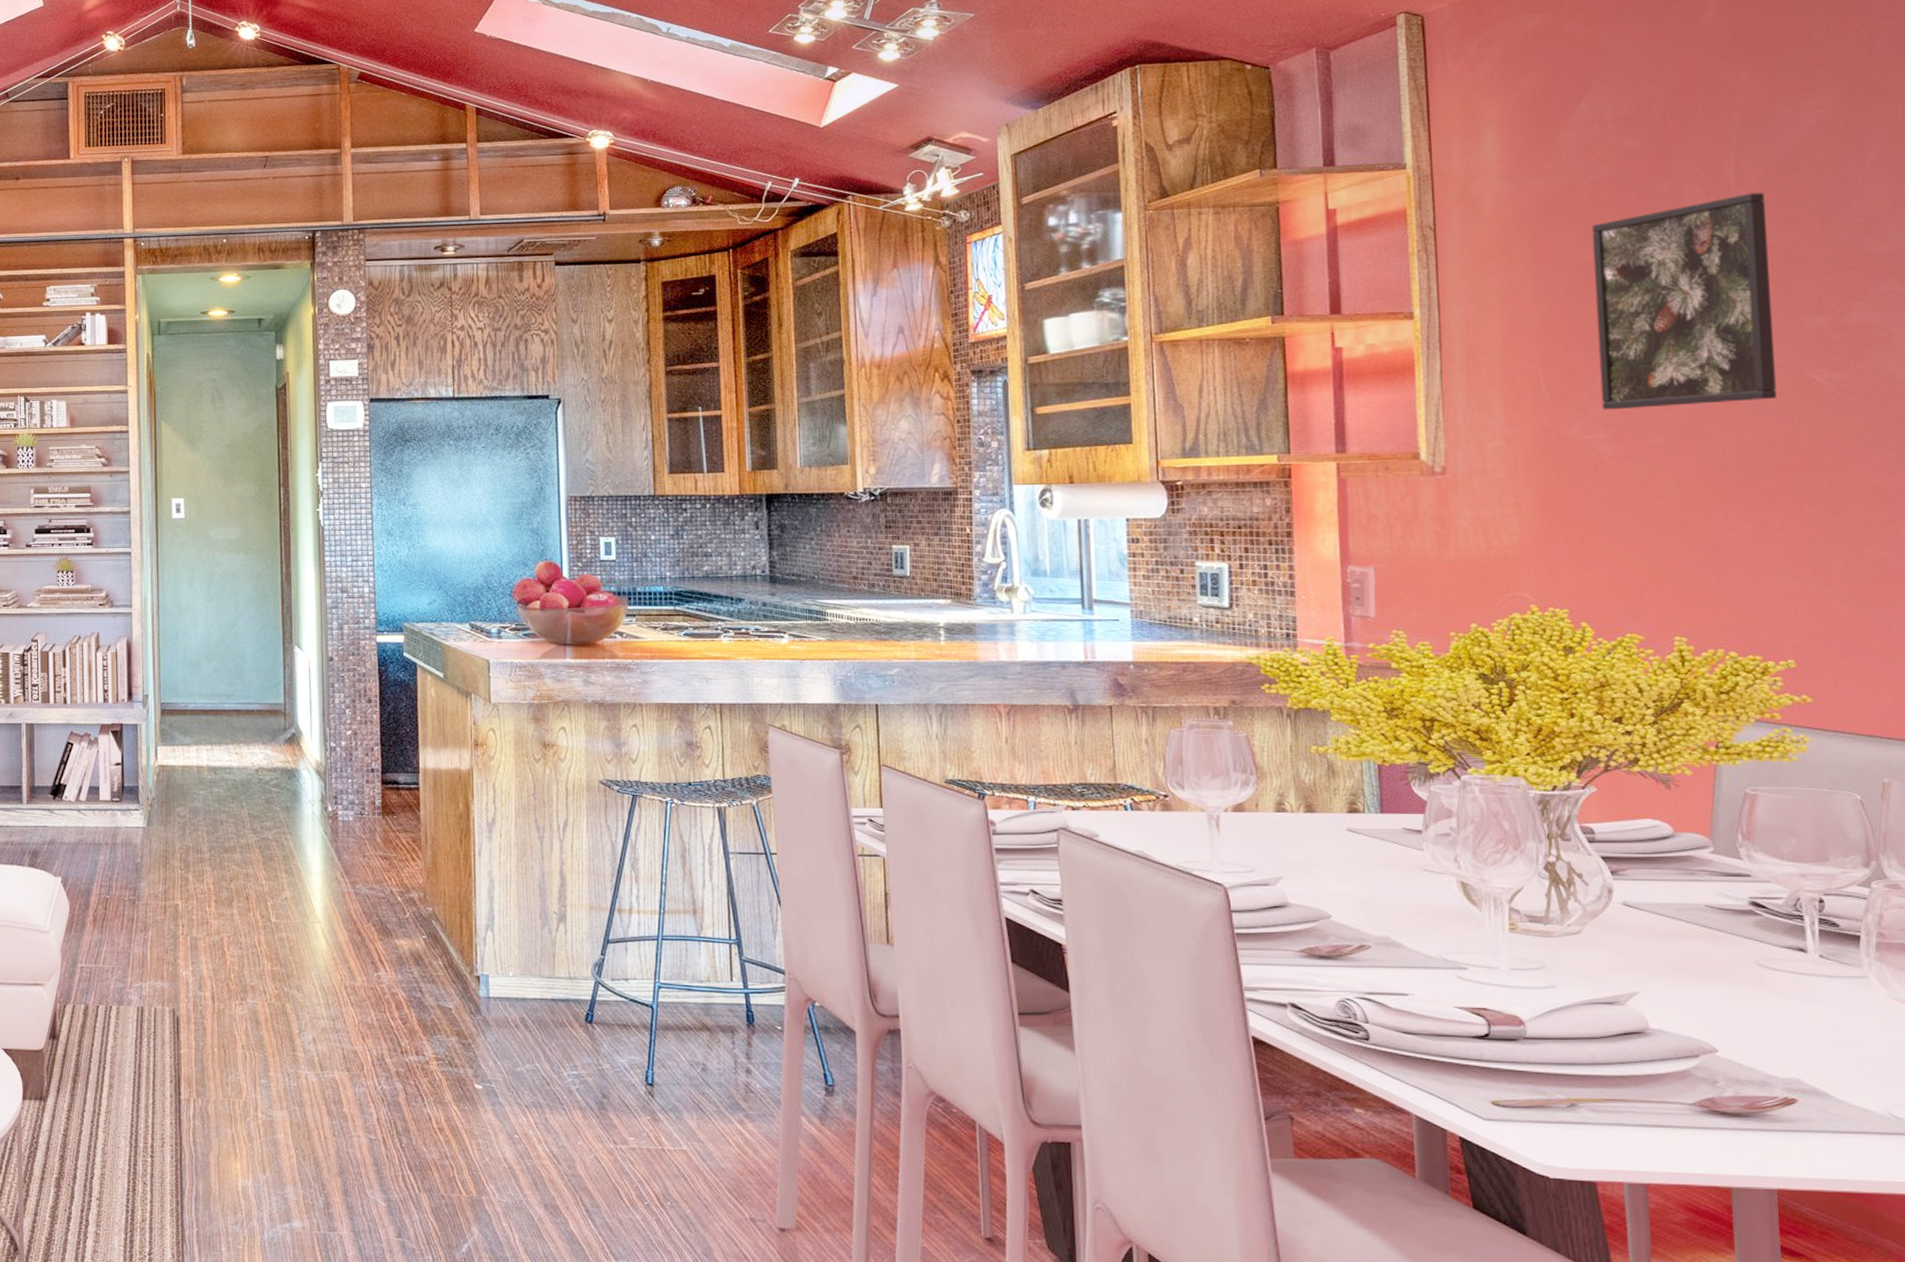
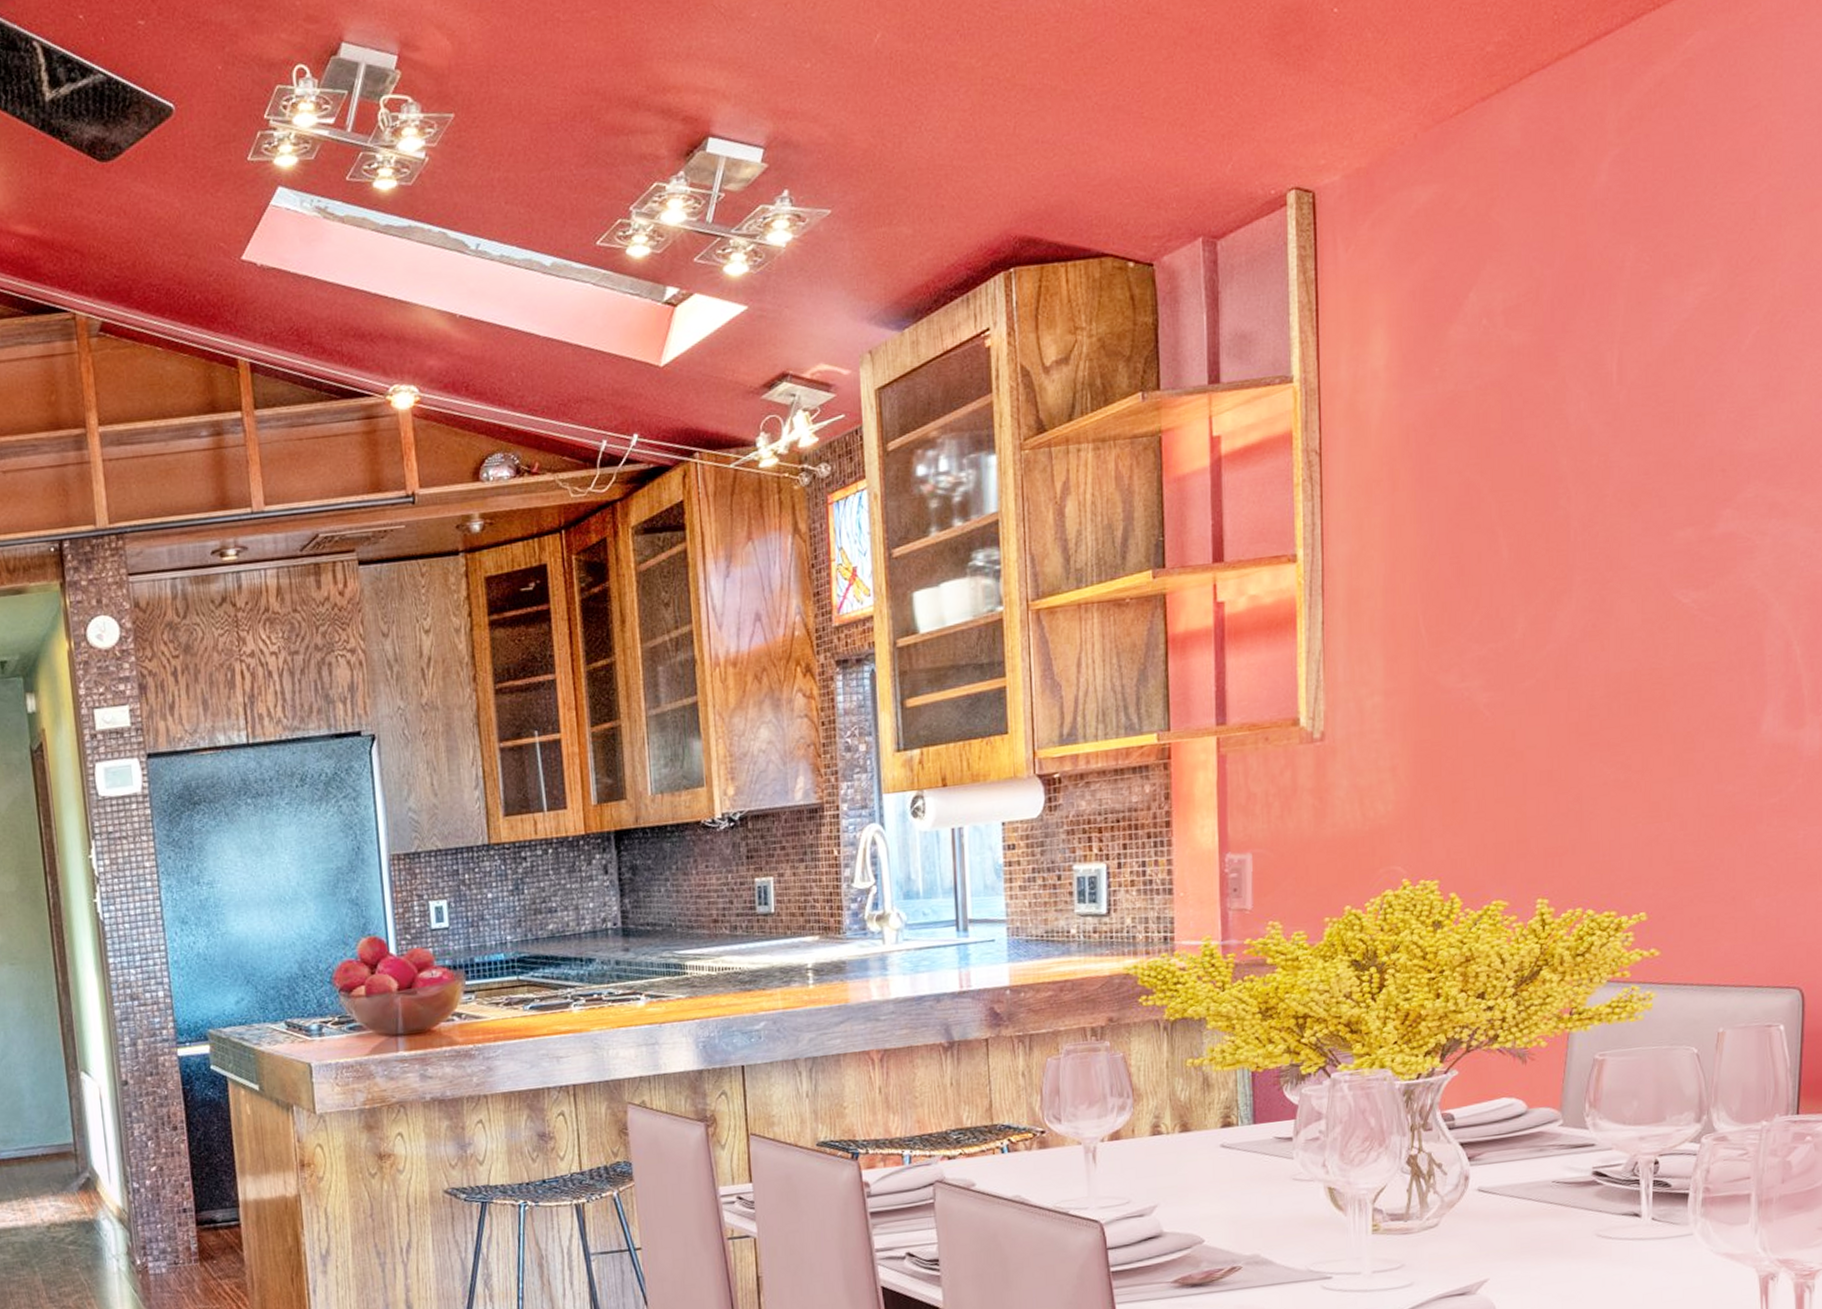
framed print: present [1591,193,1777,410] -> none [1476,389,1644,653]

